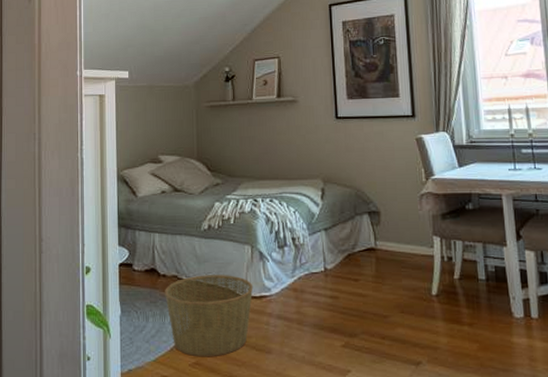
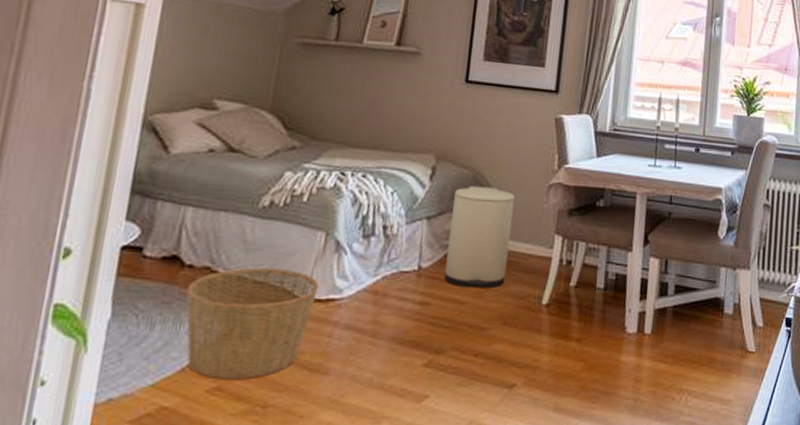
pedal bin: none [343,200,397,284] -> present [444,185,515,289]

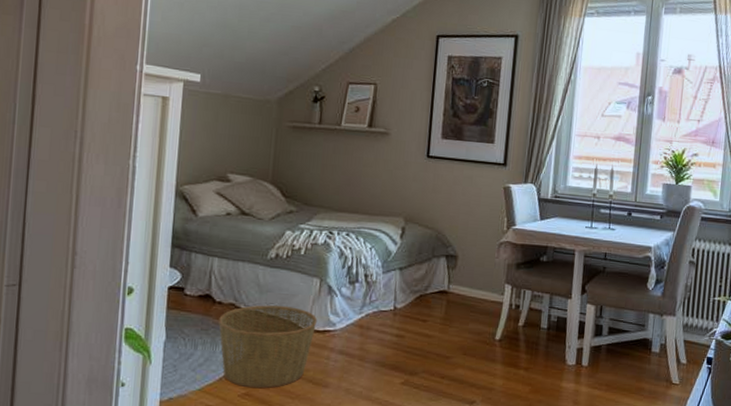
pedal bin: present [444,185,515,289] -> none [415,243,471,326]

